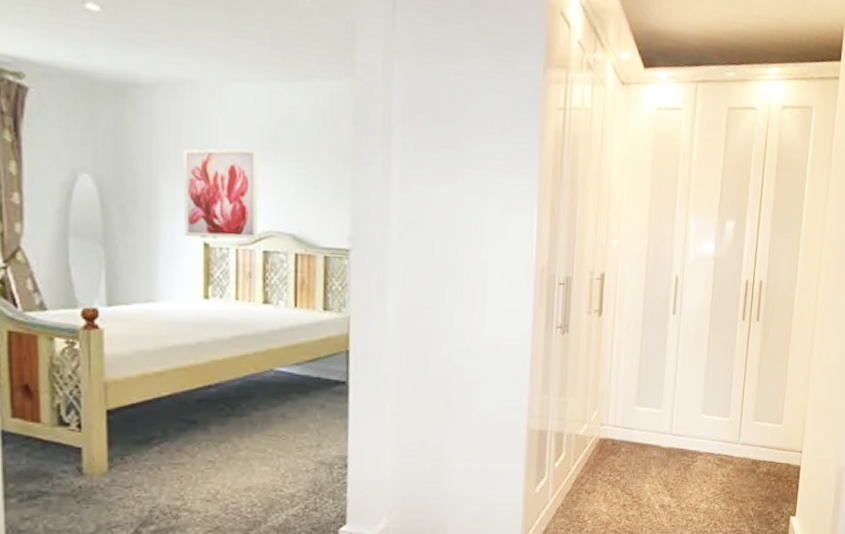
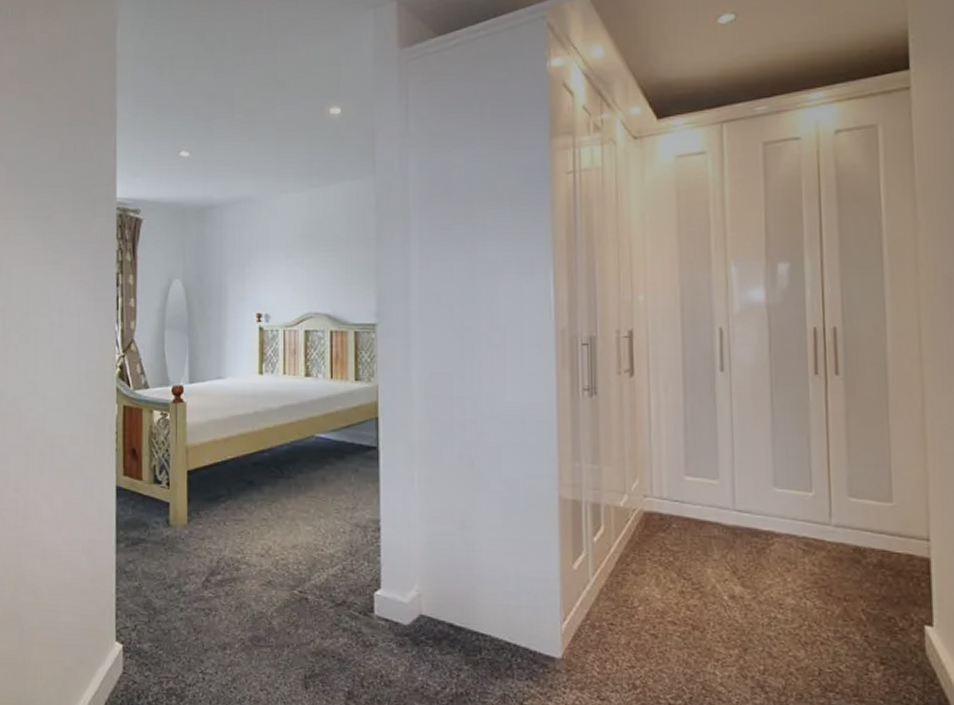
wall art: present [183,148,259,240] -> none [244,245,301,323]

